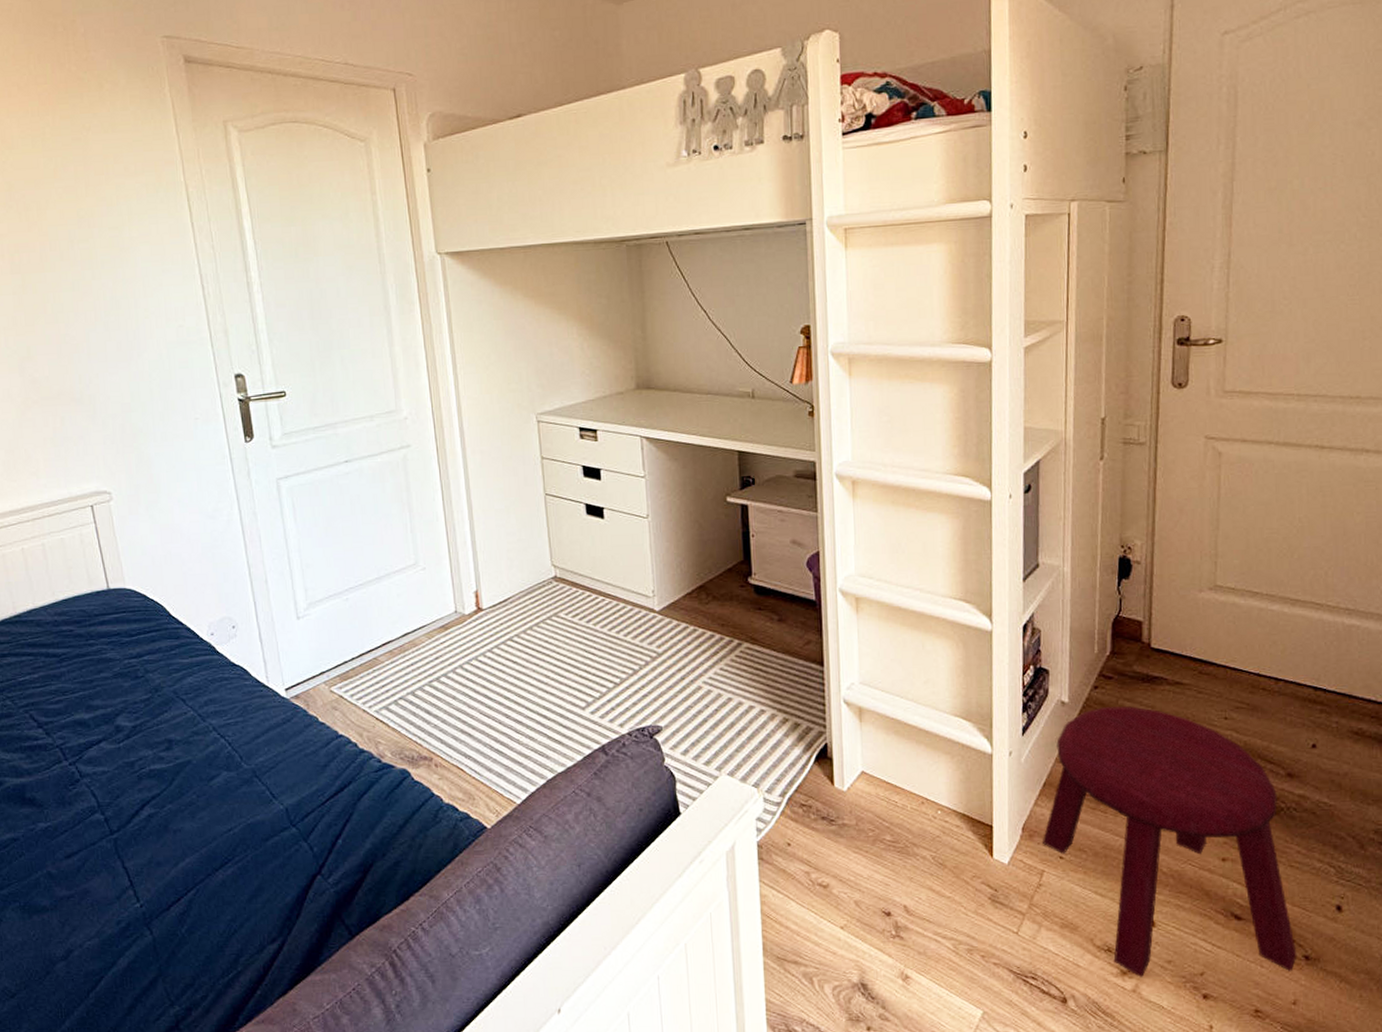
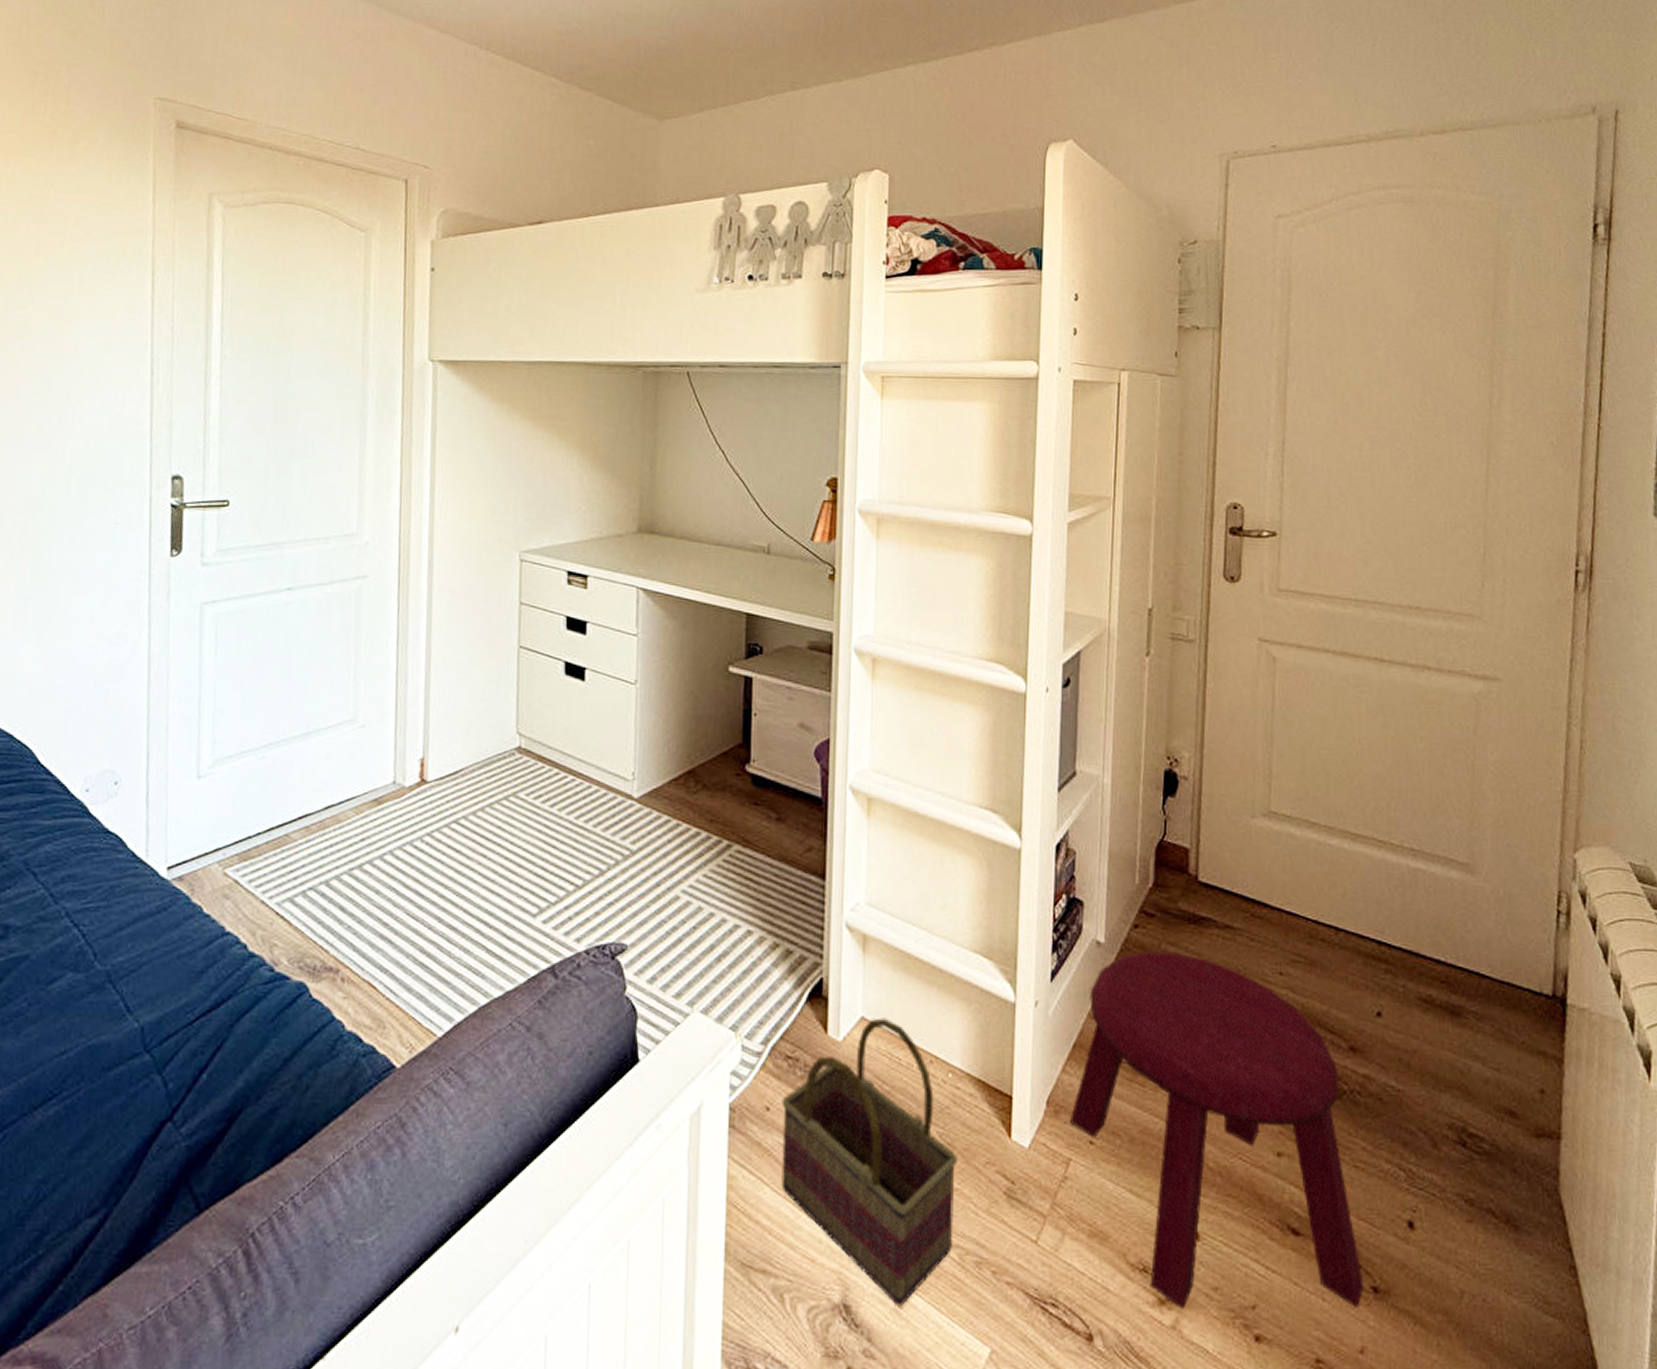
basket: none [800,771,950,984] -> present [781,1017,959,1307]

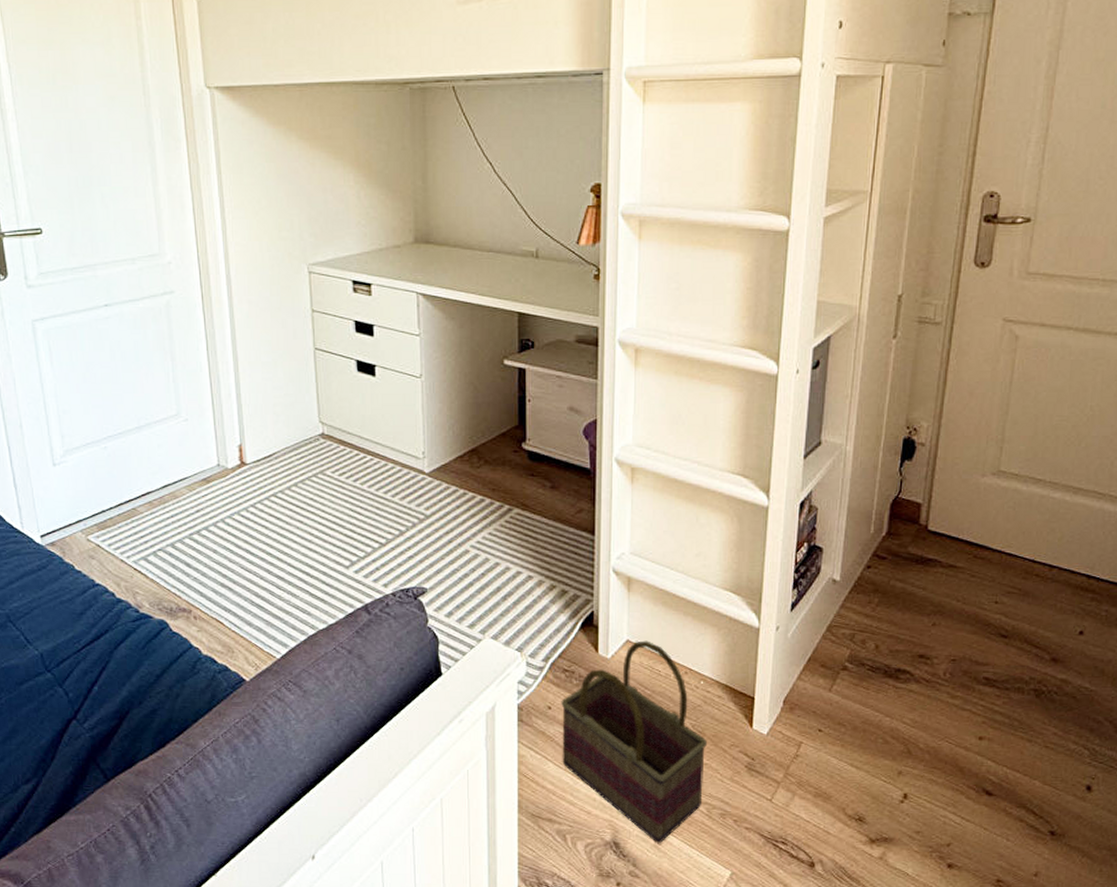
stool: present [1069,950,1364,1309] -> none [802,586,1044,846]

